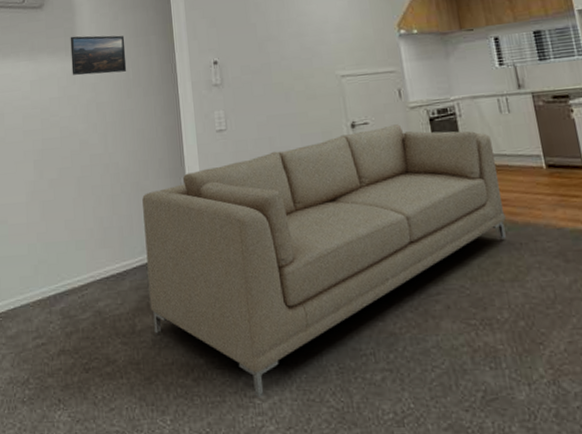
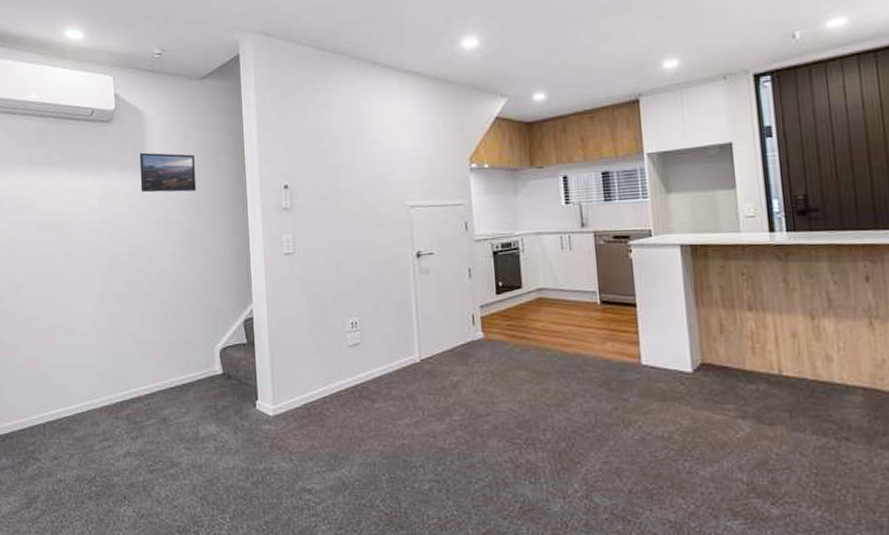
sofa: present [142,124,506,398] -> none [209,256,557,502]

